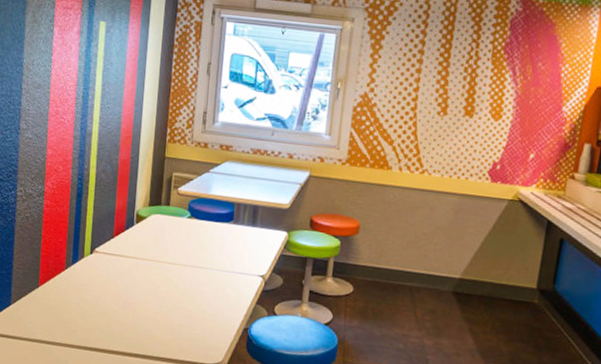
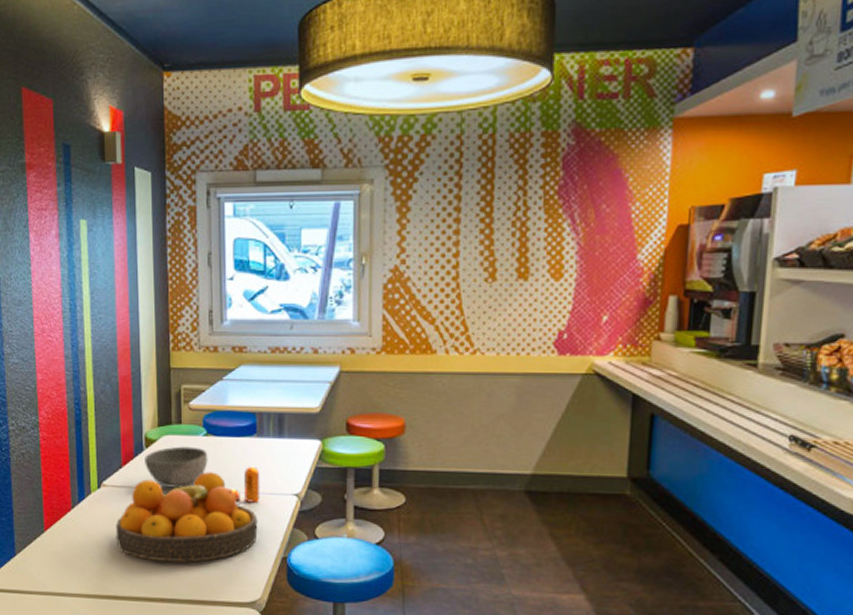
fruit bowl: none [101,249,227,326] -> present [115,472,258,562]
bowl: none [134,224,190,261] -> present [145,446,208,488]
pepper shaker: none [205,248,233,280] -> present [230,466,261,503]

